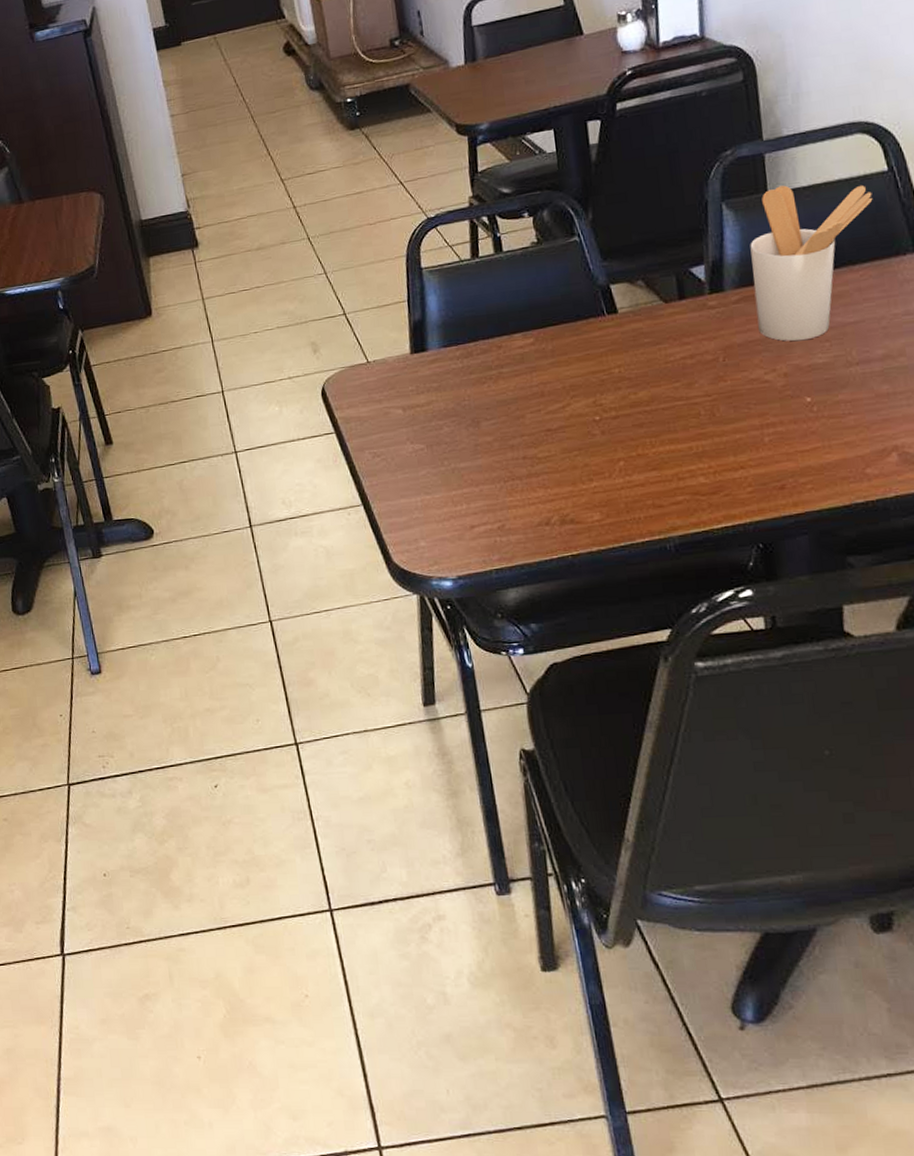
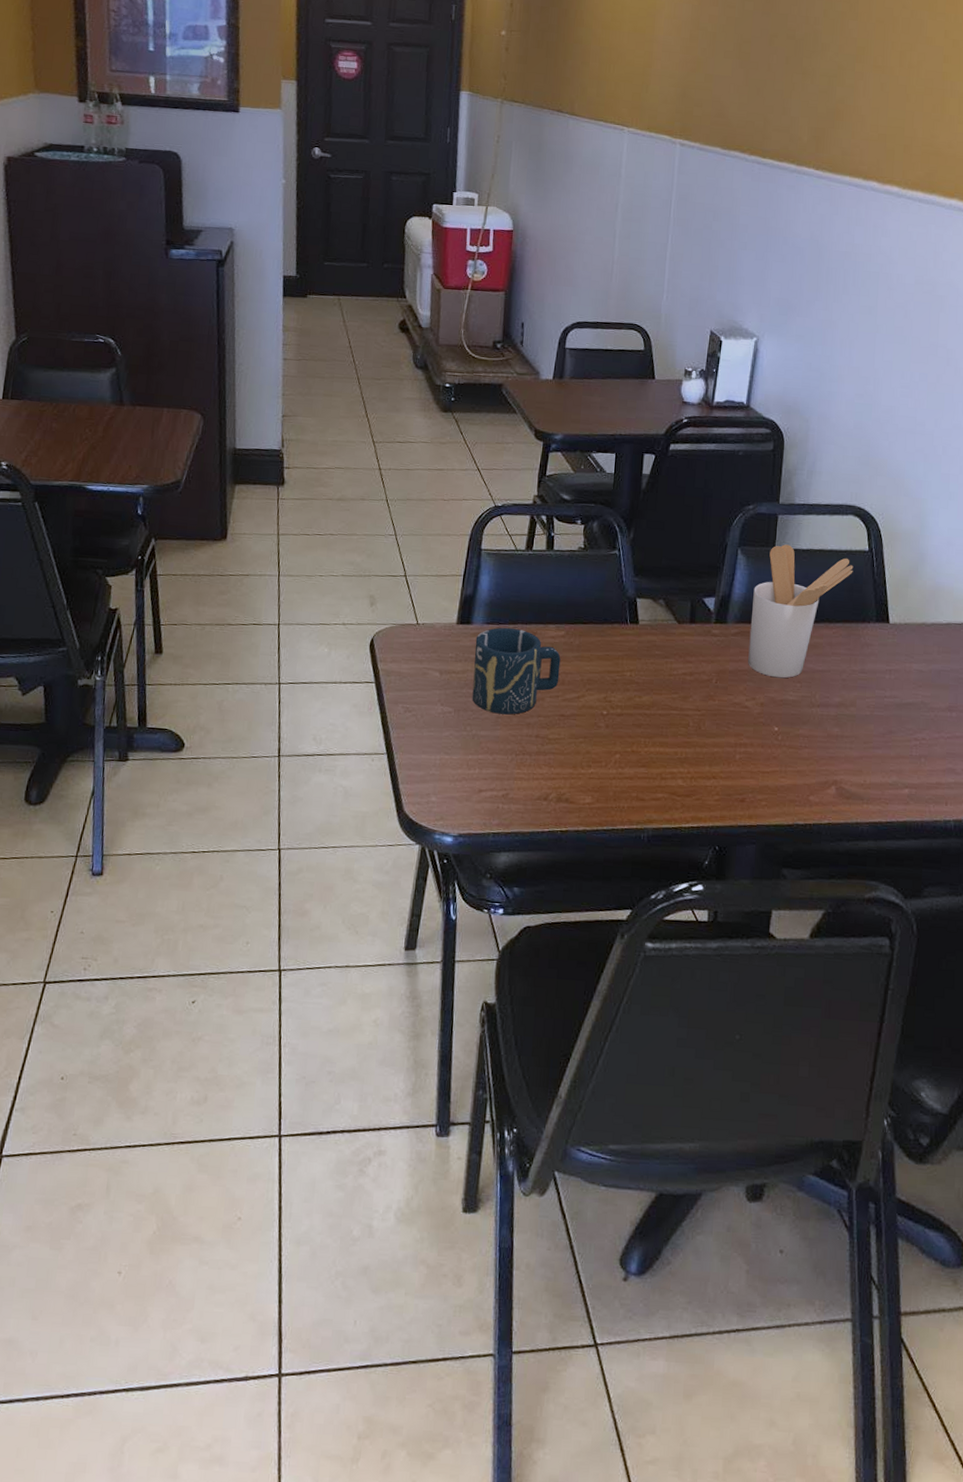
cup: none [434,345,538,442] -> present [472,627,561,715]

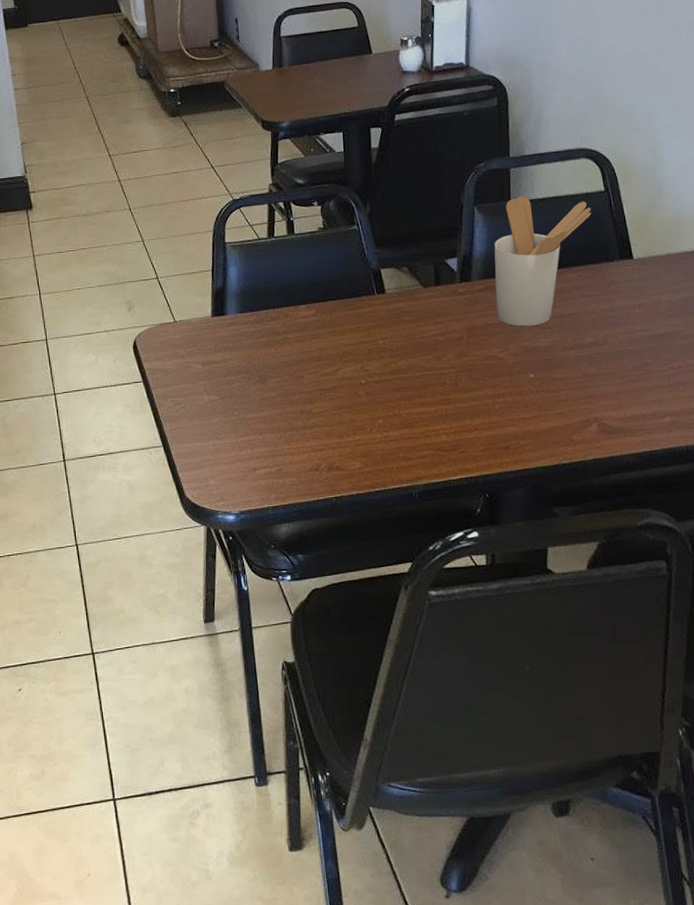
cup: present [472,627,561,715] -> none [231,313,316,396]

